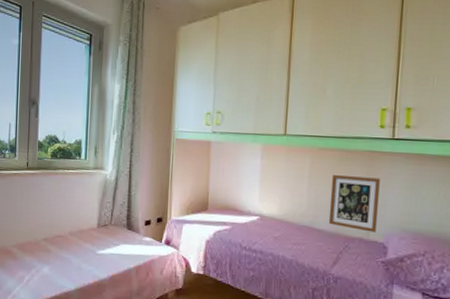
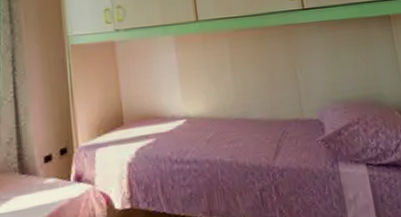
picture frame: present [328,174,380,233] -> none [254,51,309,112]

